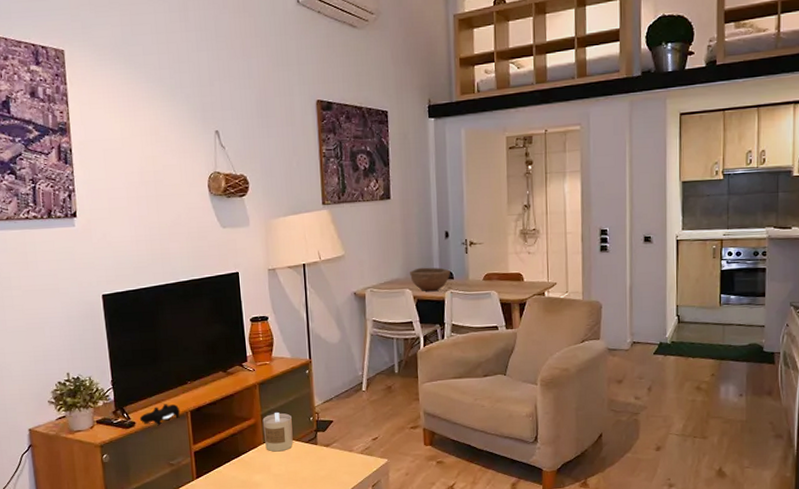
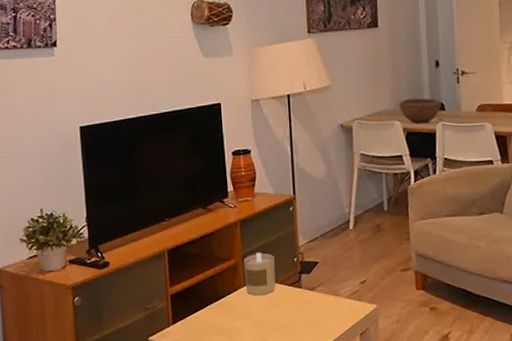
game controller: present [139,404,181,425] -> none [114,242,157,265]

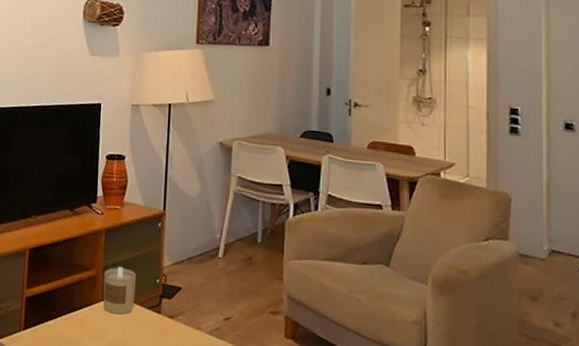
bowl: present [399,97,441,123] -> none [284,124,329,153]

